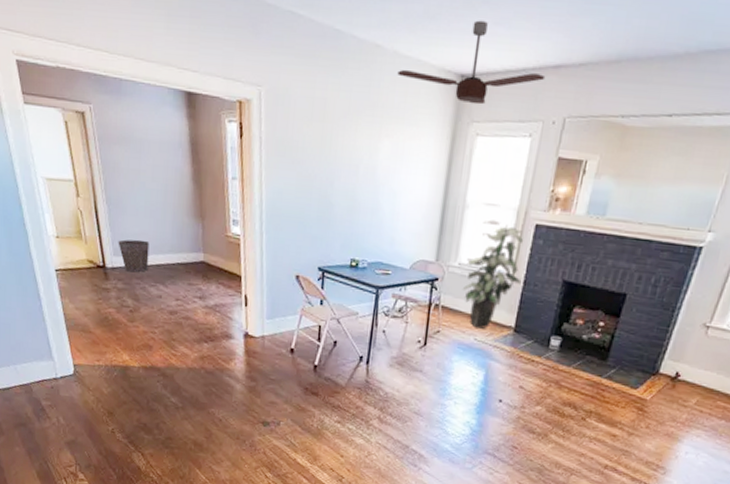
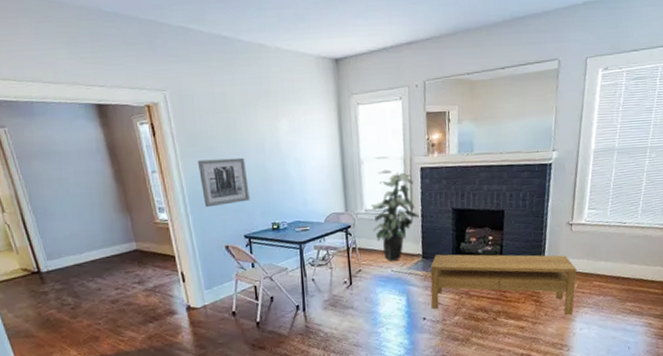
waste bin: present [118,239,150,272] -> none [50,240,84,272]
wall art: none [281,173,335,230] -> present [198,157,250,208]
ceiling fan: present [397,20,546,105] -> none [282,15,403,81]
coffee table: none [512,331,701,435] -> present [430,254,577,316]

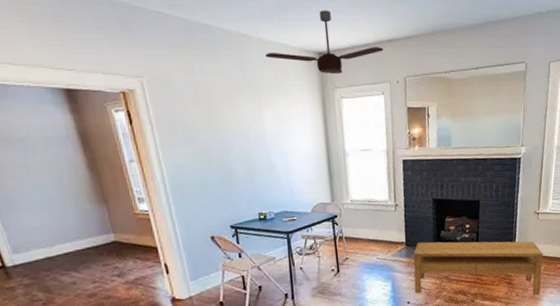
wall art: present [198,157,250,208] -> none [179,147,235,198]
ceiling fan: none [282,15,403,81] -> present [265,10,384,74]
indoor plant: present [371,169,420,261] -> none [356,161,403,249]

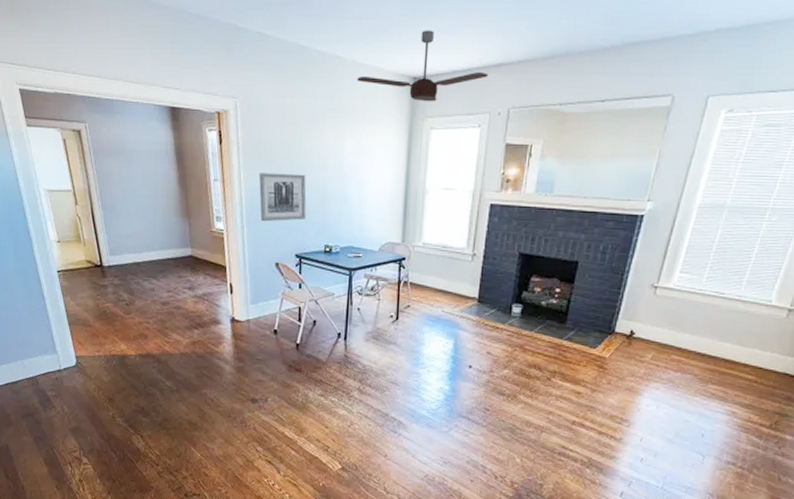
wall art: none [179,147,235,198] -> present [259,173,307,222]
coffee table: present [413,241,543,296] -> none [480,301,654,388]

